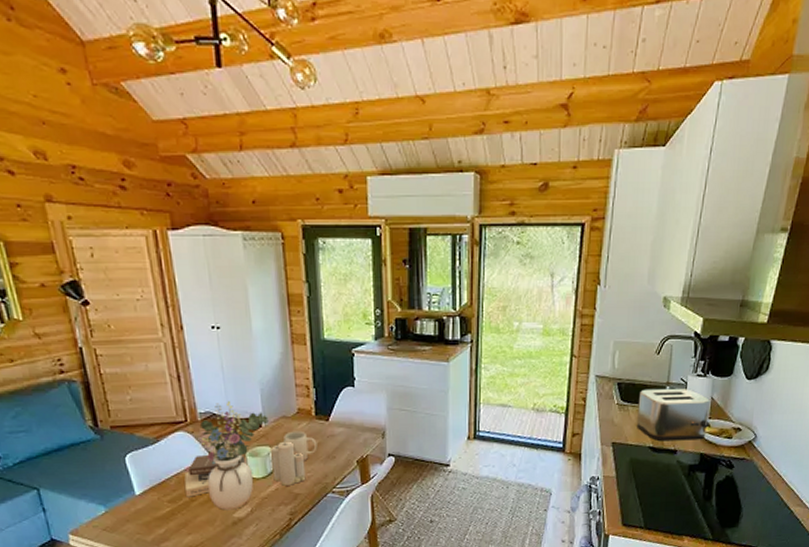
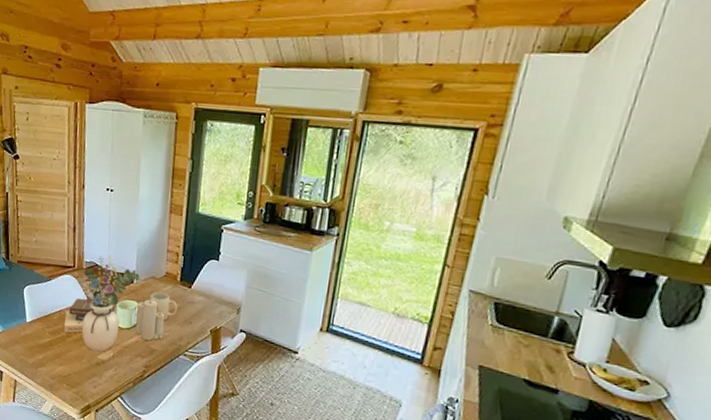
toaster: present [636,388,711,442] -> none [511,314,612,385]

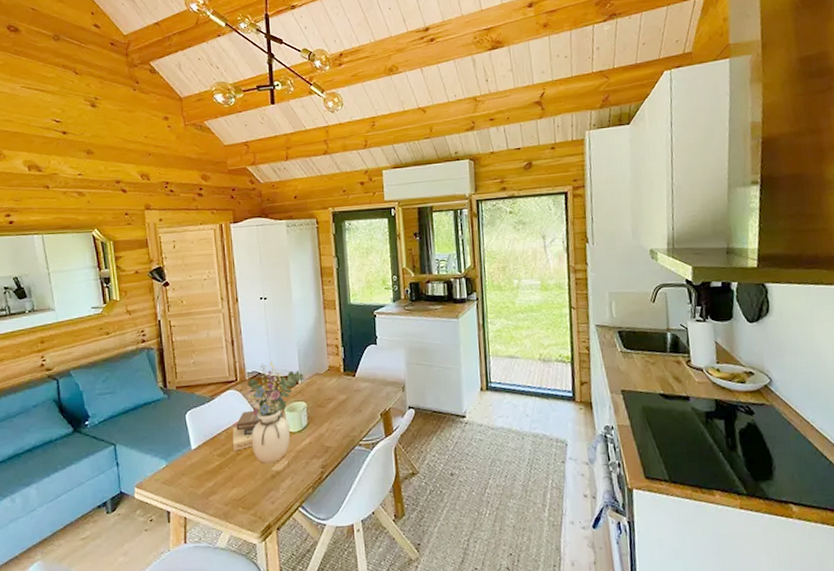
candle: present [136,298,165,341] -> none [306,395,336,439]
mug: present [150,291,178,321] -> none [317,386,346,415]

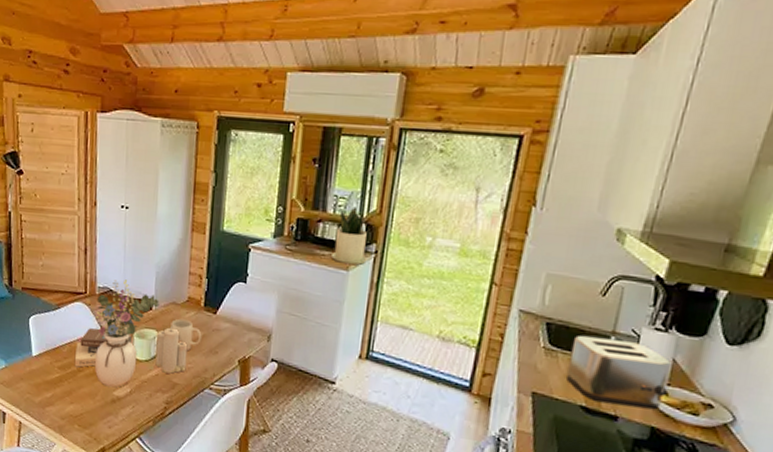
candle: none [306,395,336,439] -> present [155,326,188,374]
mug: none [317,386,346,415] -> present [170,318,202,351]
planter: none [441,267,472,314] -> present [330,208,367,265]
toaster: none [641,334,719,388] -> present [566,335,672,410]

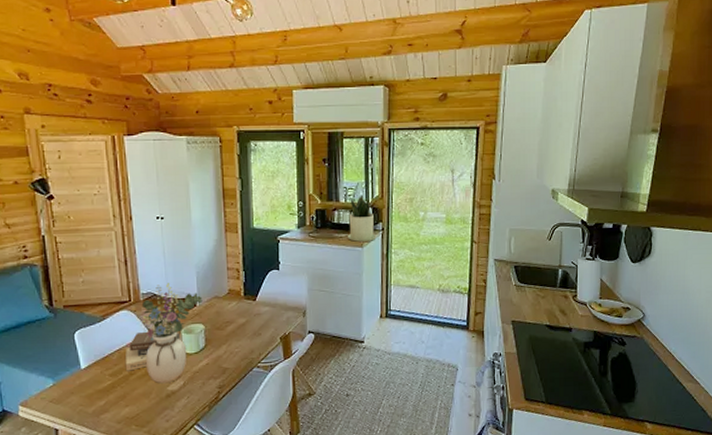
candle: present [155,326,188,374] -> none [204,318,234,361]
mug: present [170,318,202,351] -> none [215,309,245,338]
toaster: present [566,335,672,410] -> none [533,270,600,320]

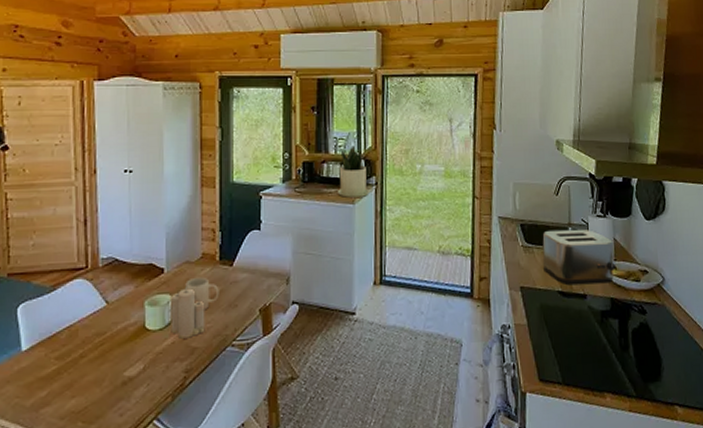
books: present [125,331,181,371] -> none [76,303,144,353]
bouquet: present [142,283,203,384] -> none [99,246,171,369]
candle: none [204,318,234,361] -> present [171,287,205,339]
mug: none [215,309,245,338] -> present [185,277,219,311]
toaster: none [533,270,600,320] -> present [542,229,615,285]

